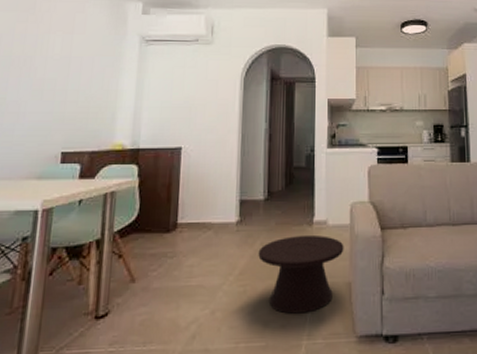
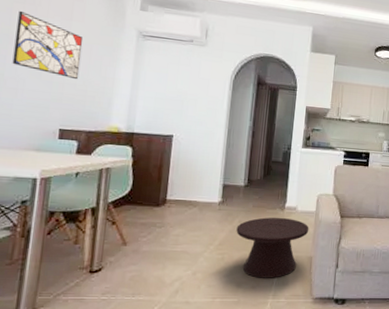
wall art: none [14,30,85,96] -> present [12,10,84,80]

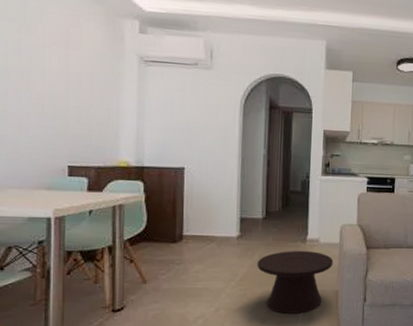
wall art: present [12,10,84,80] -> none [14,41,83,113]

